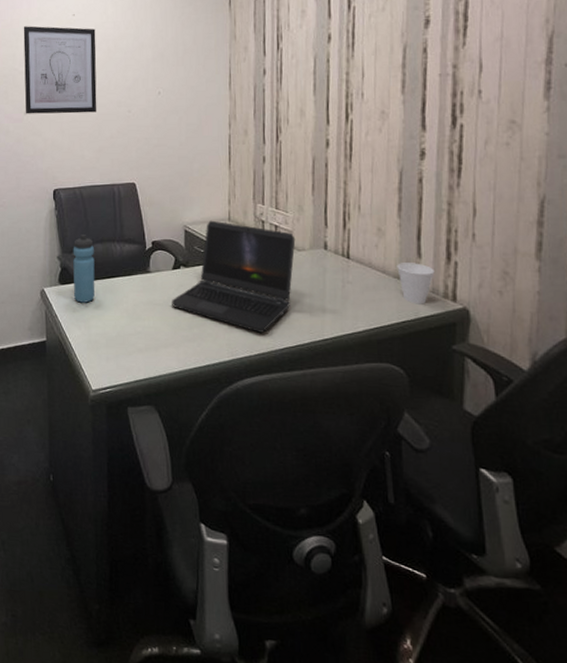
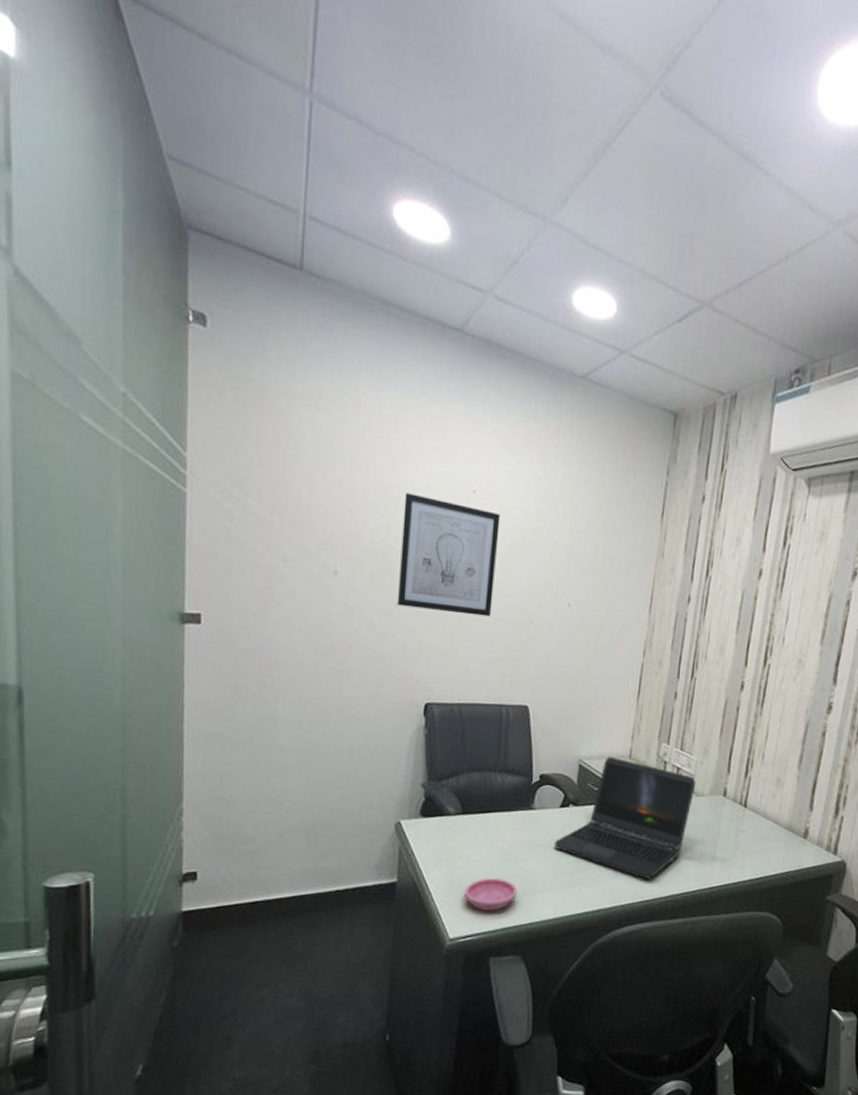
water bottle: present [73,235,96,303] -> none [438,760,470,840]
saucer: none [100,335,145,365] -> present [464,878,518,911]
cup: present [397,263,435,304] -> none [789,814,823,856]

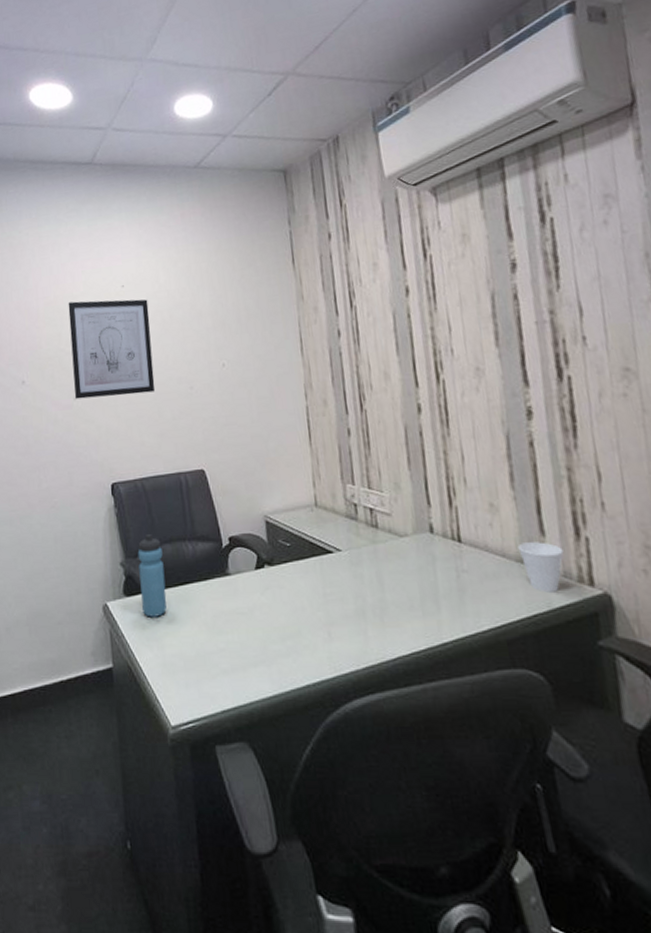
water bottle: none [438,760,470,840] -> present [137,534,167,617]
saucer: present [464,878,518,911] -> none [177,654,231,692]
laptop computer: present [555,756,696,879] -> none [257,507,398,641]
cup: none [789,814,823,856] -> present [518,542,564,593]

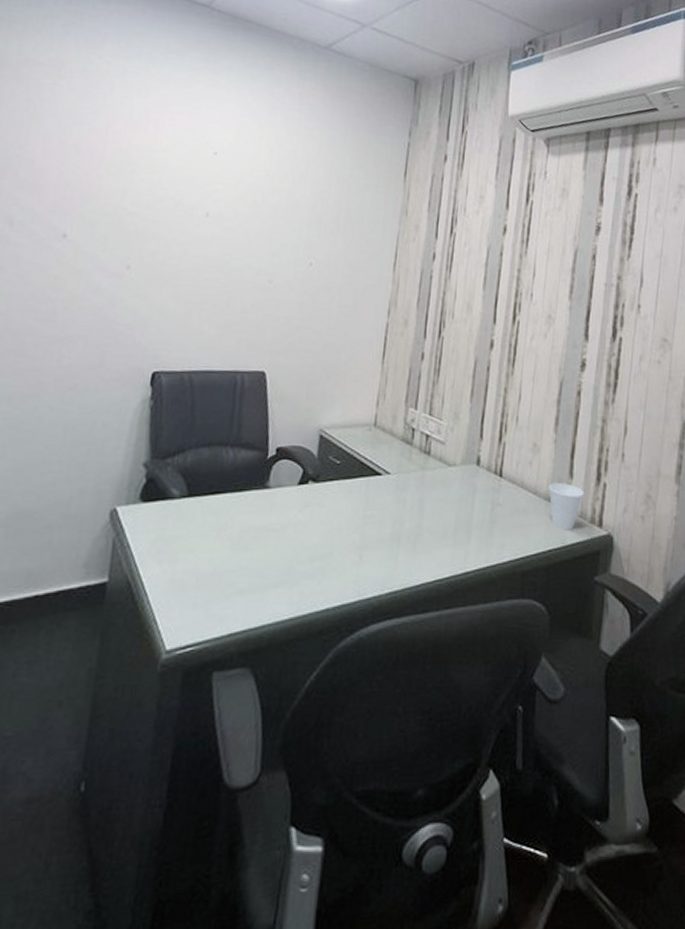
wall art: present [68,299,156,400] -> none [128,155,242,278]
water bottle: present [137,534,167,617] -> none [159,435,199,528]

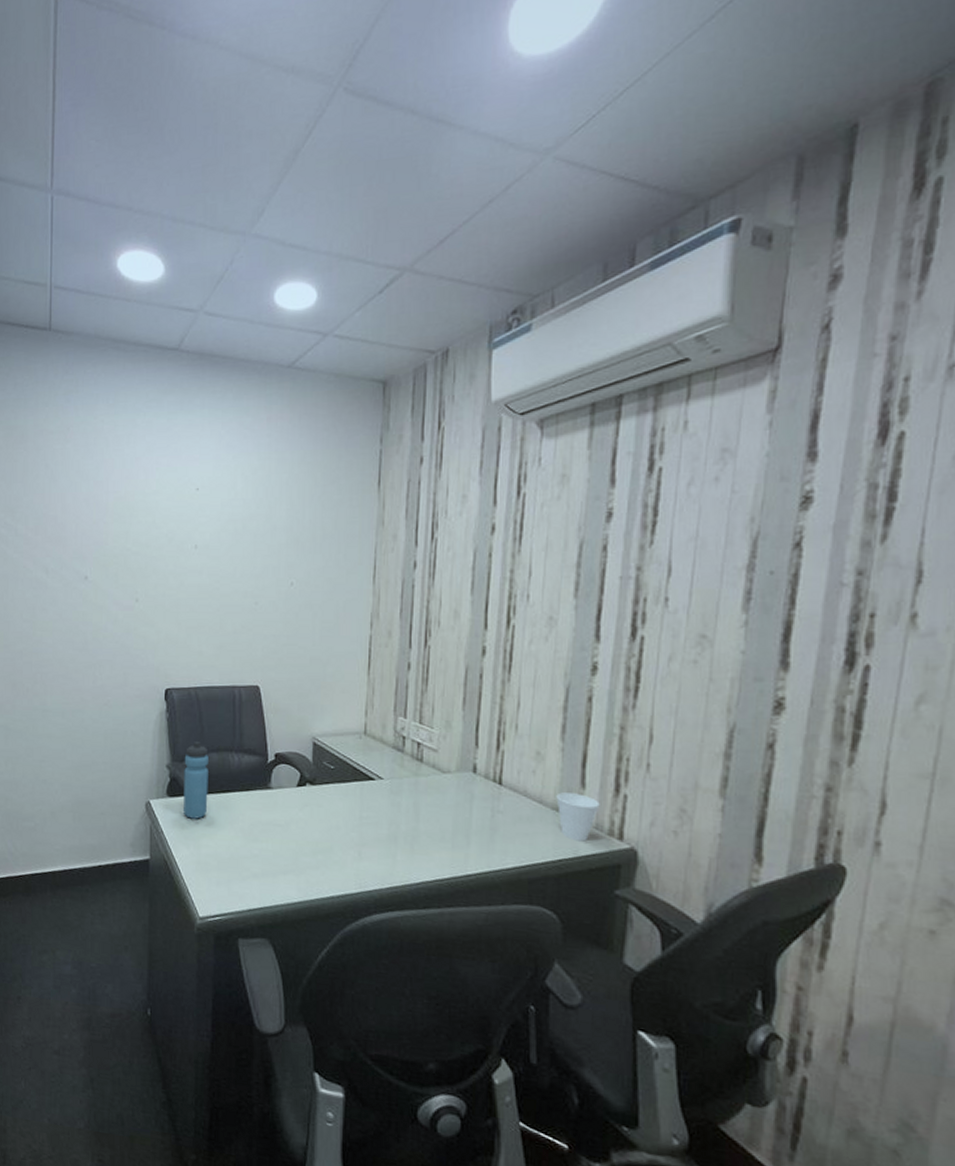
water bottle: none [159,435,199,528] -> present [184,742,209,819]

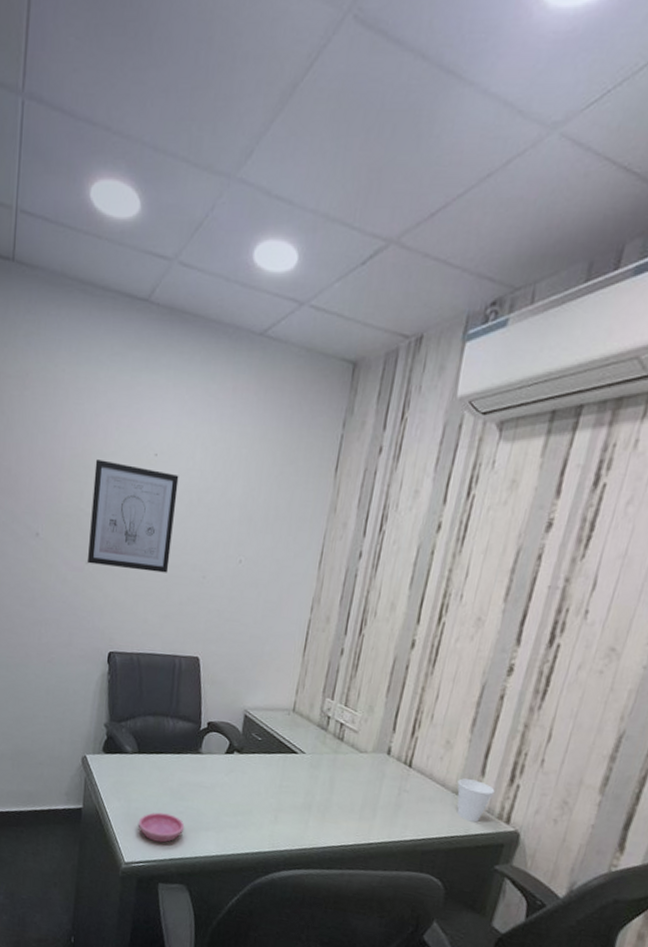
wall art: none [136,499,222,603] -> present [87,459,179,573]
water bottle: present [184,742,209,819] -> none [117,704,146,776]
saucer: none [210,857,261,892] -> present [138,812,185,843]

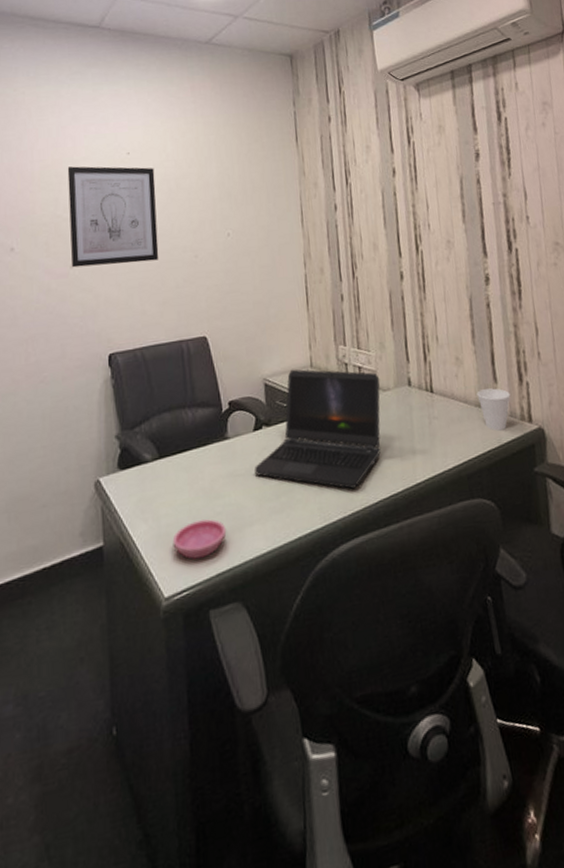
laptop computer: none [219,708,360,829] -> present [255,369,381,489]

